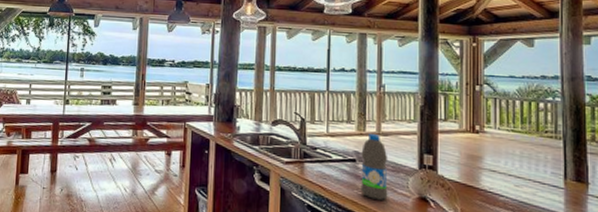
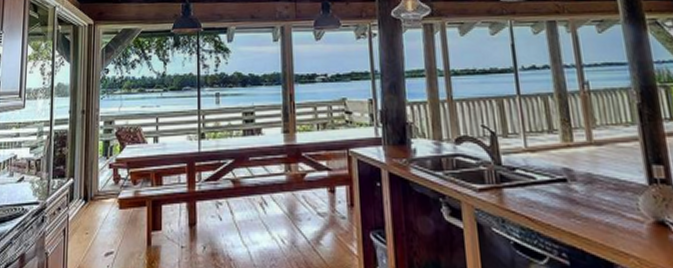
water bottle: present [360,134,388,200] -> none [571,145,615,229]

